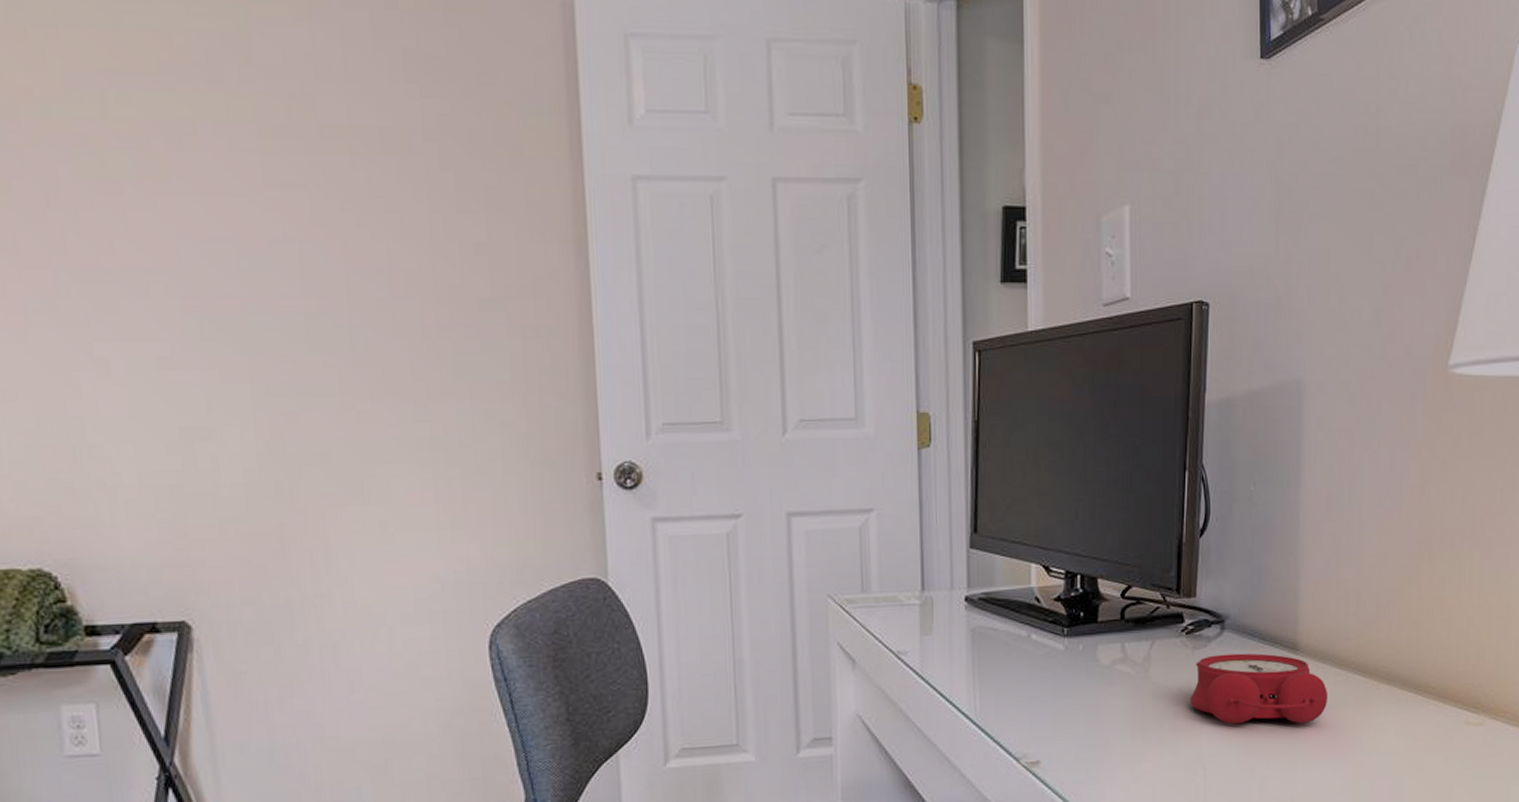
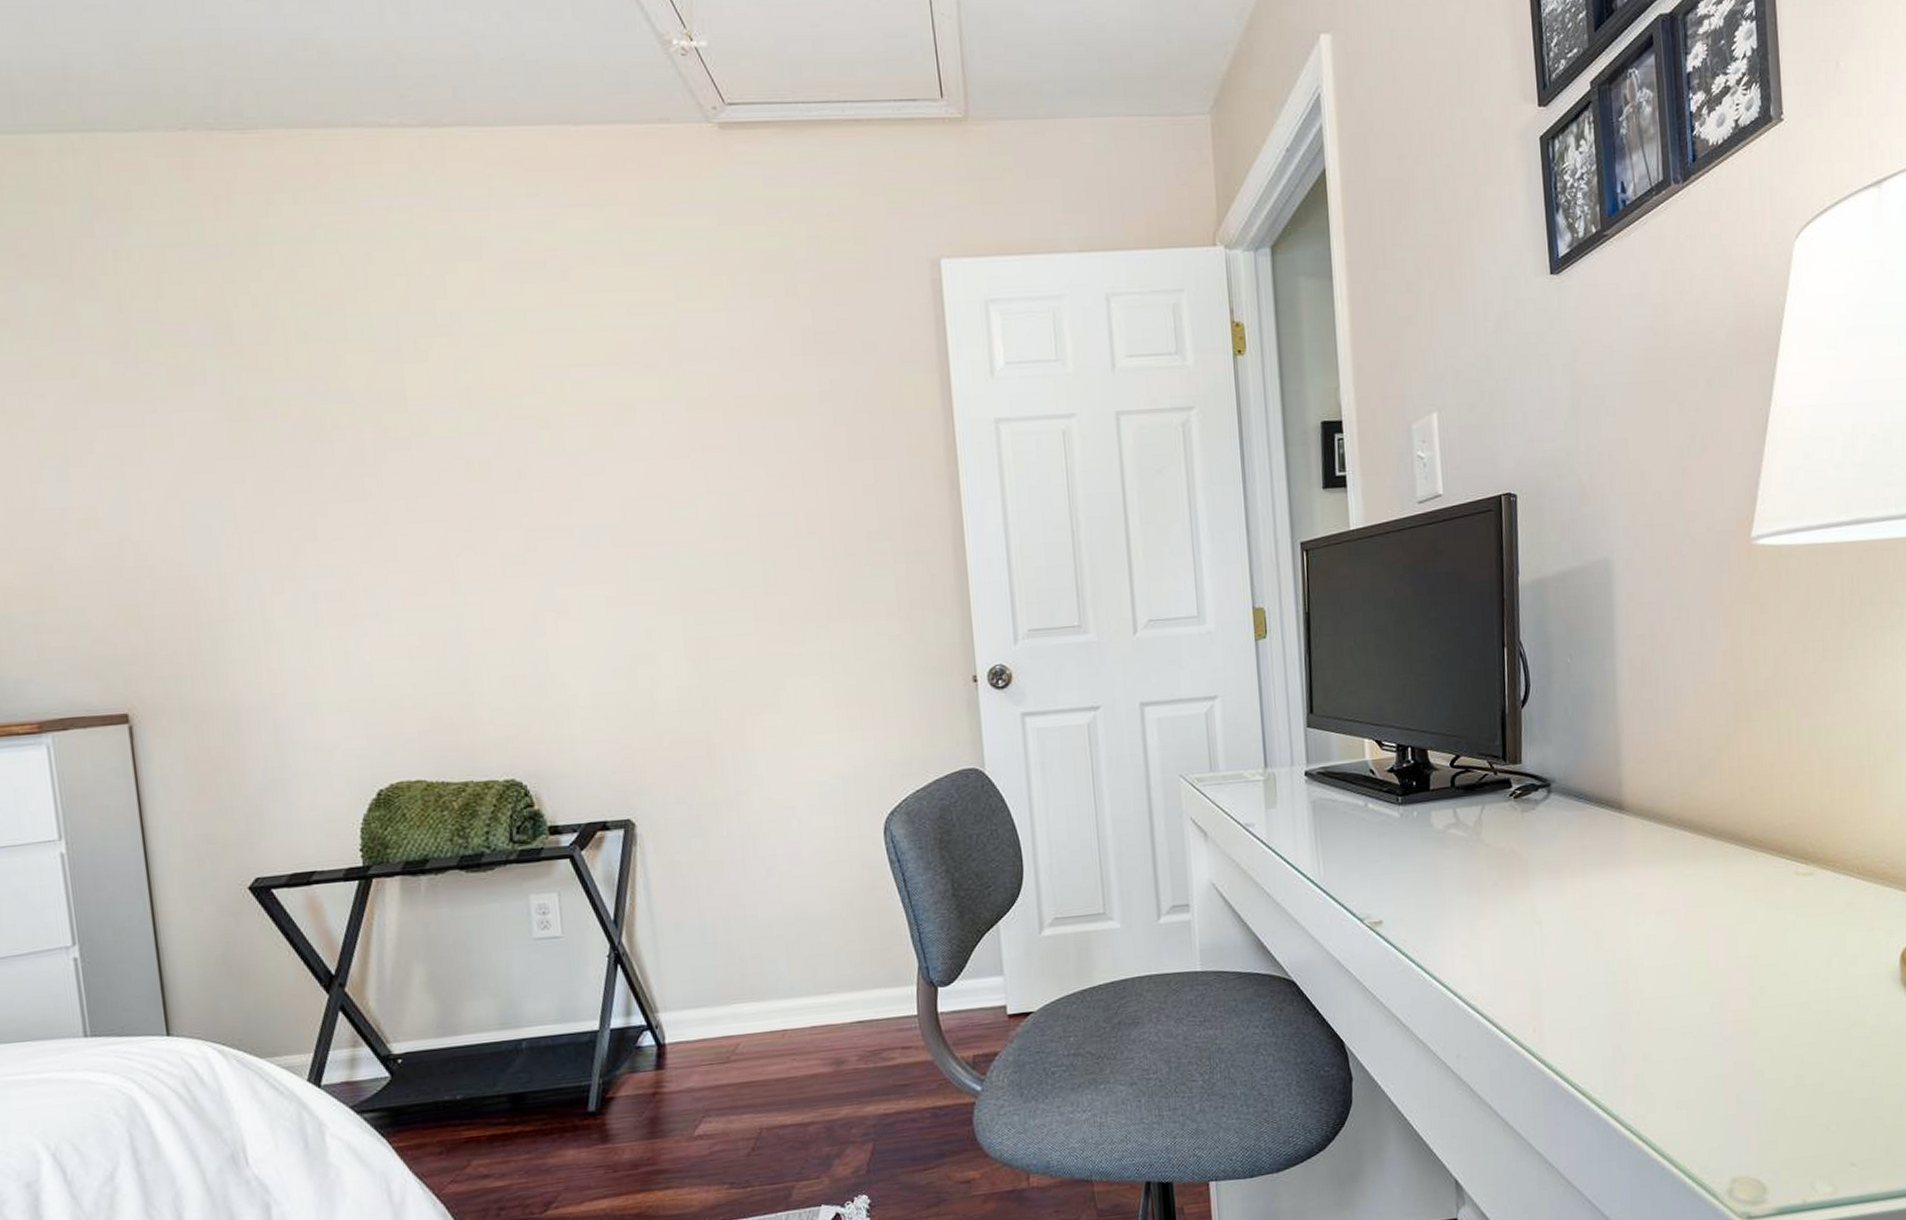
alarm clock: present [1189,653,1328,724] -> none [1521,813,1657,881]

